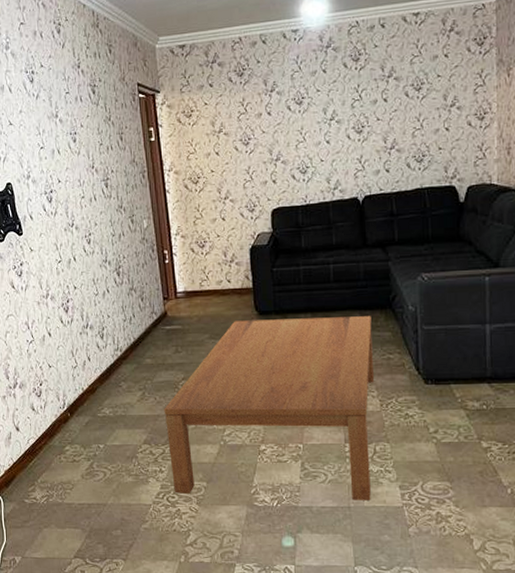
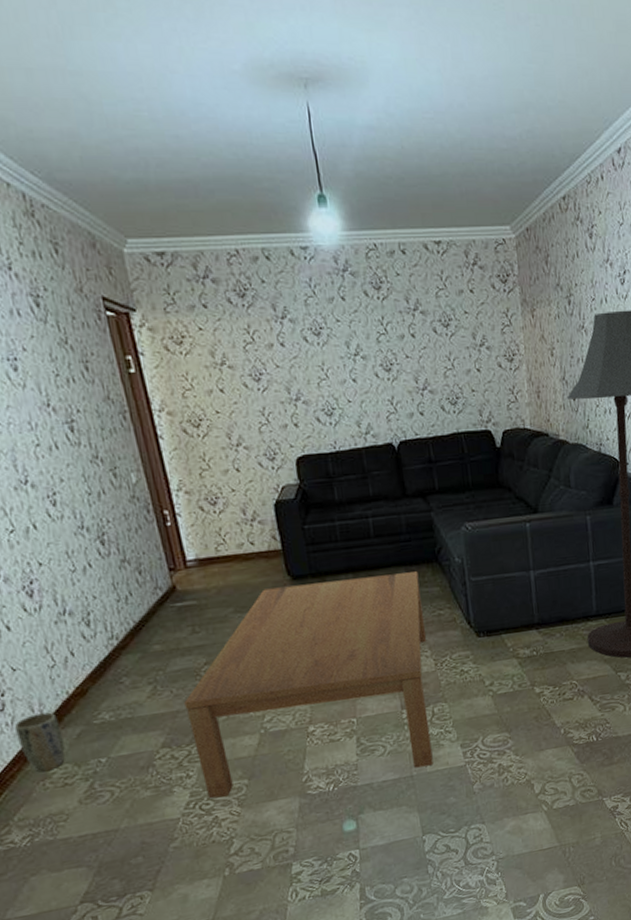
plant pot: none [45,402,77,448] -> present [14,712,65,773]

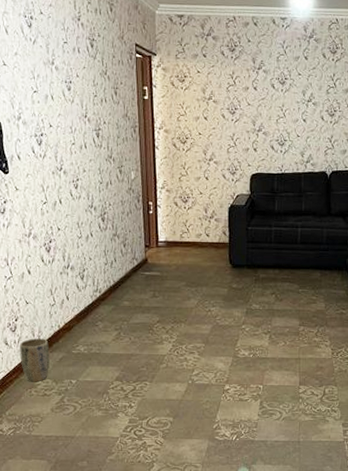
coffee table: present [184,571,434,799] -> none [138,271,330,436]

